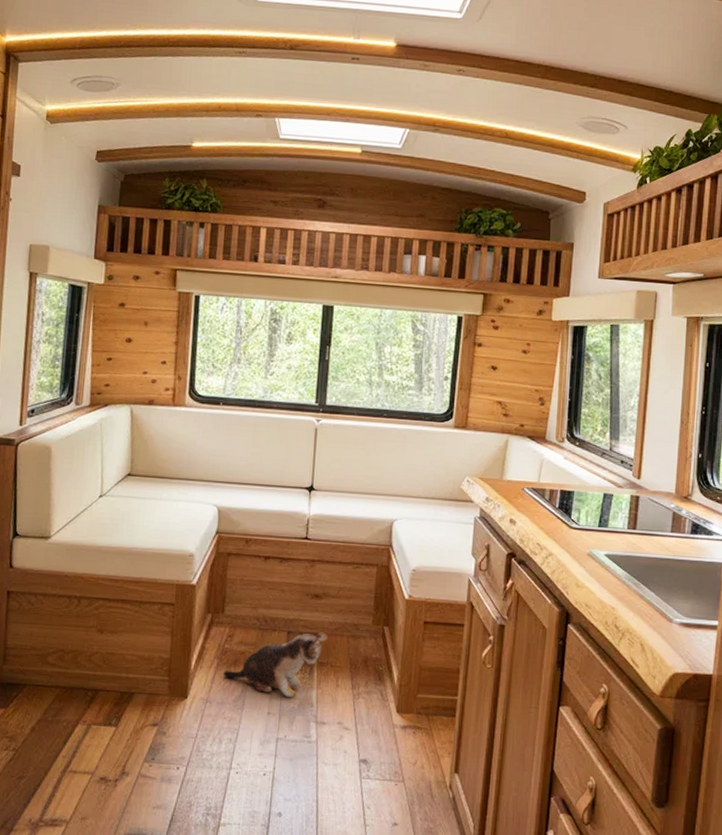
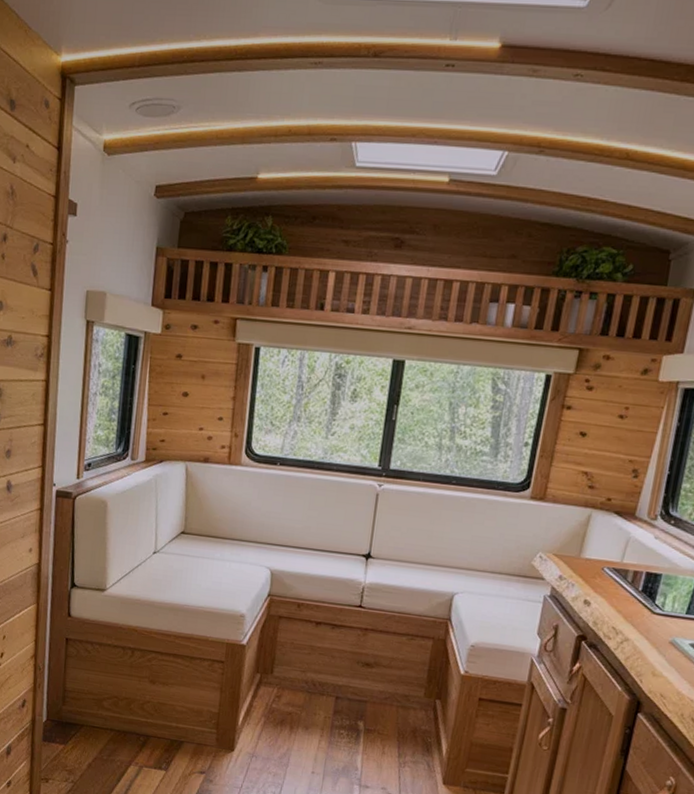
plush toy: present [224,632,328,698] -> none [270,700,377,760]

